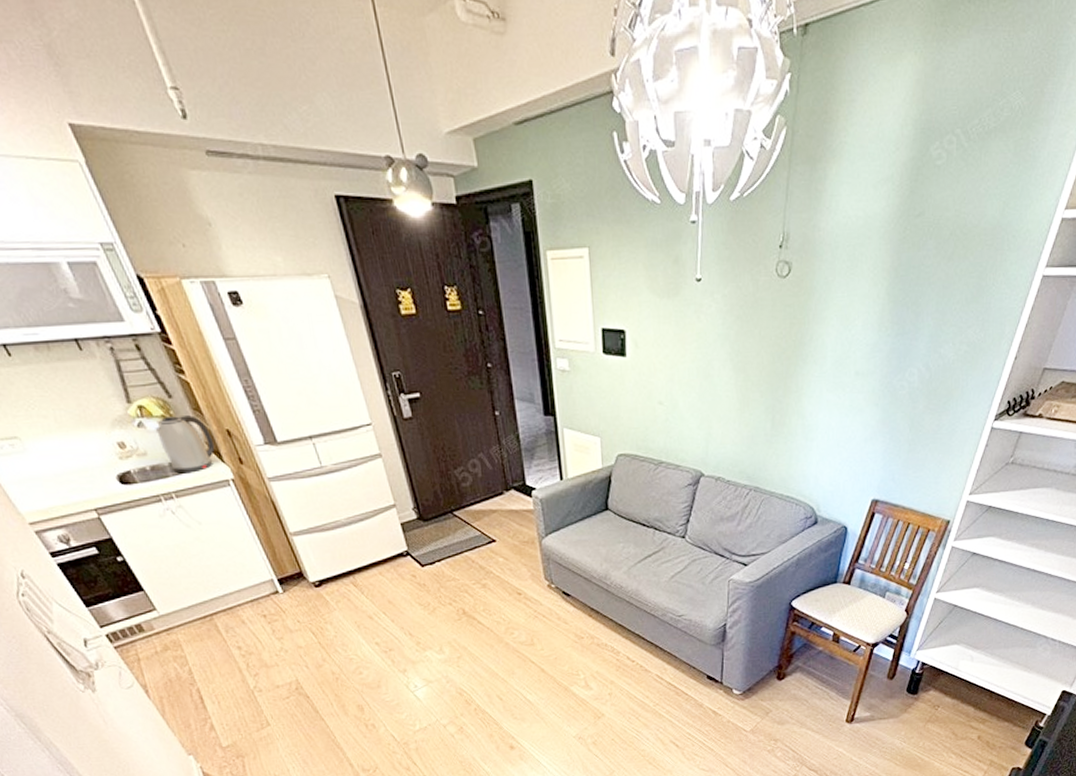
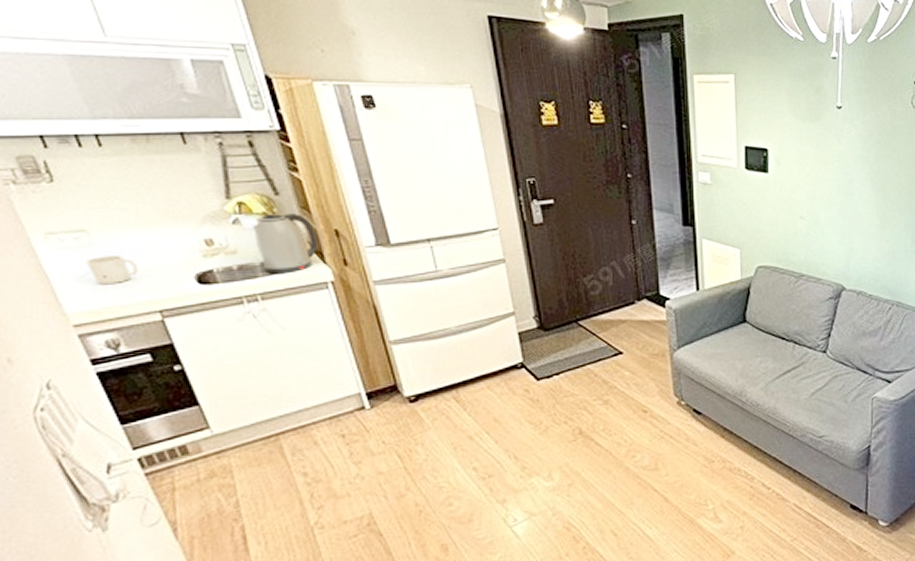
mug: none [25,459,70,487] -> present [86,254,139,285]

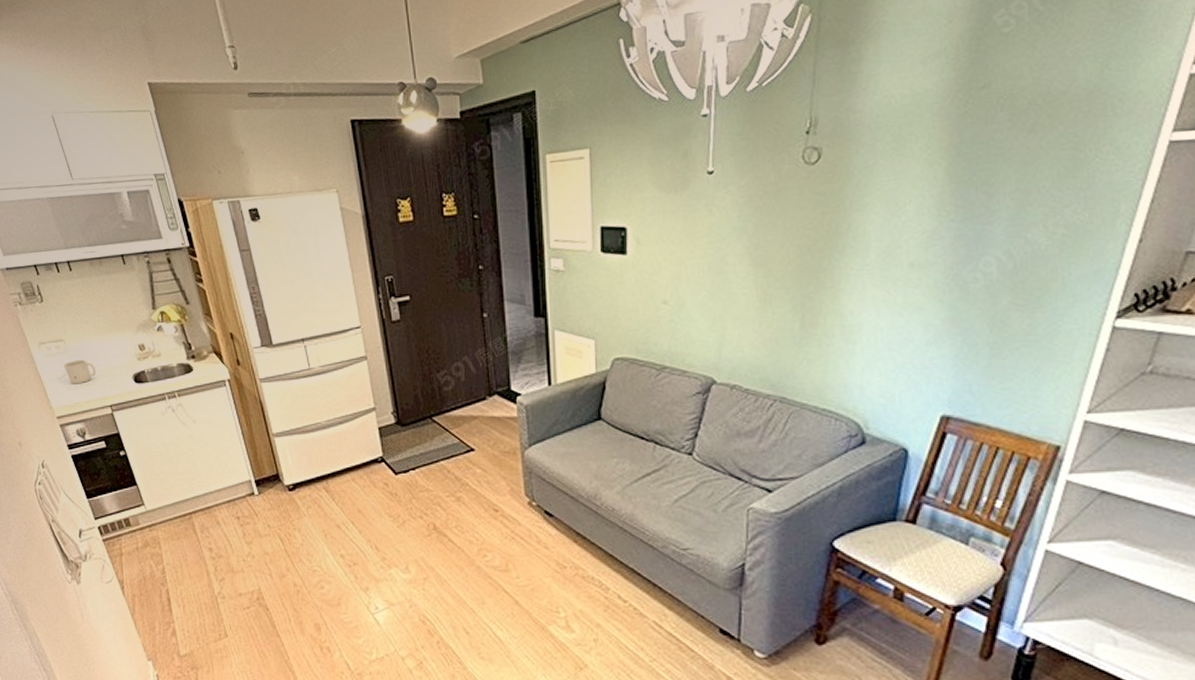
kettle: present [252,212,318,274] -> none [171,319,218,374]

